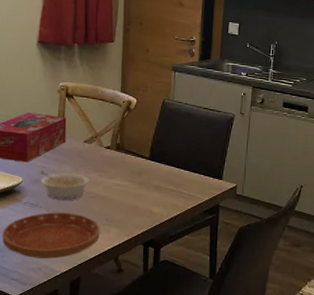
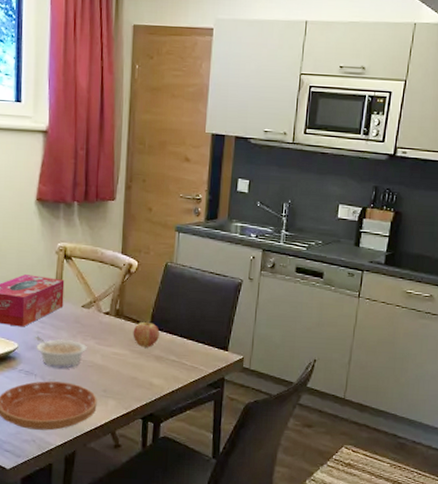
fruit: none [133,153,158,179] -> present [133,320,159,348]

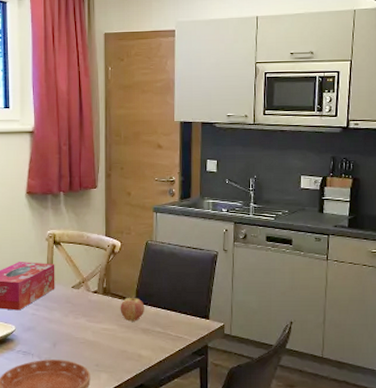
legume: present [35,336,87,369] -> none [30,317,79,347]

